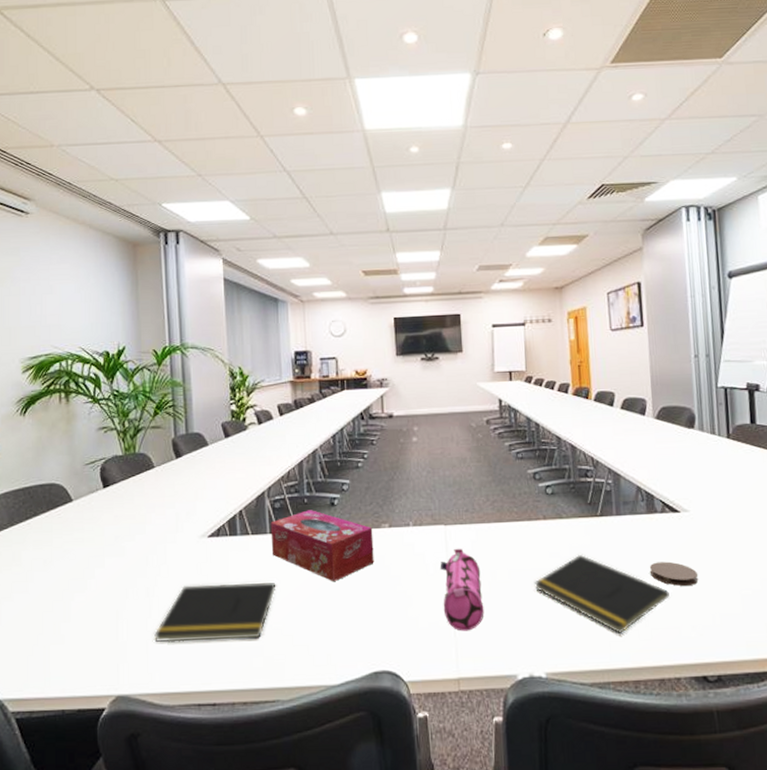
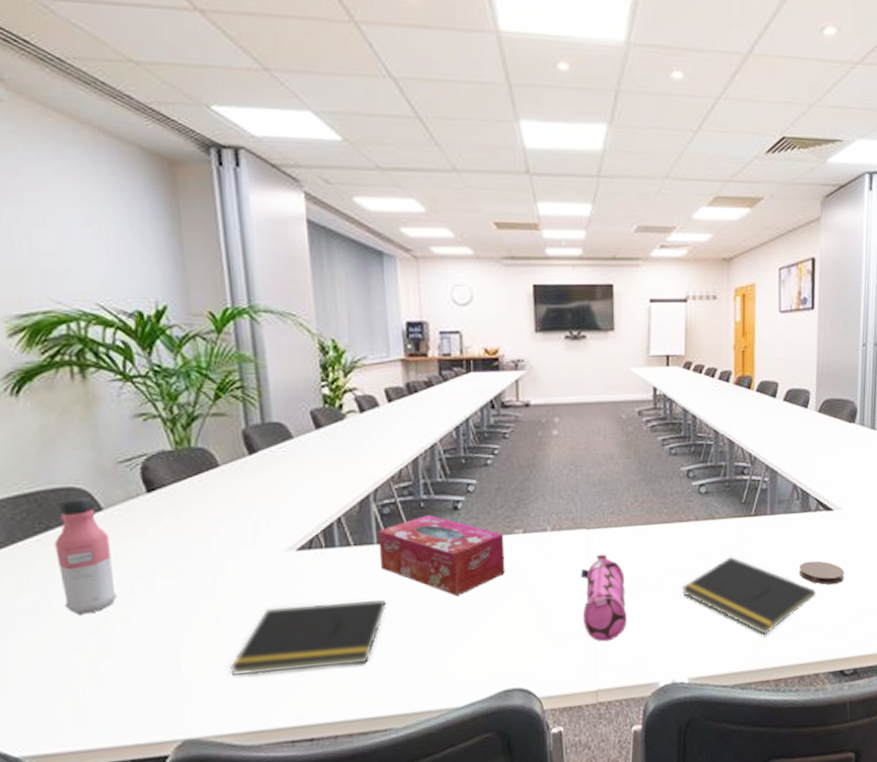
water bottle: none [39,491,77,584] -> present [54,497,117,615]

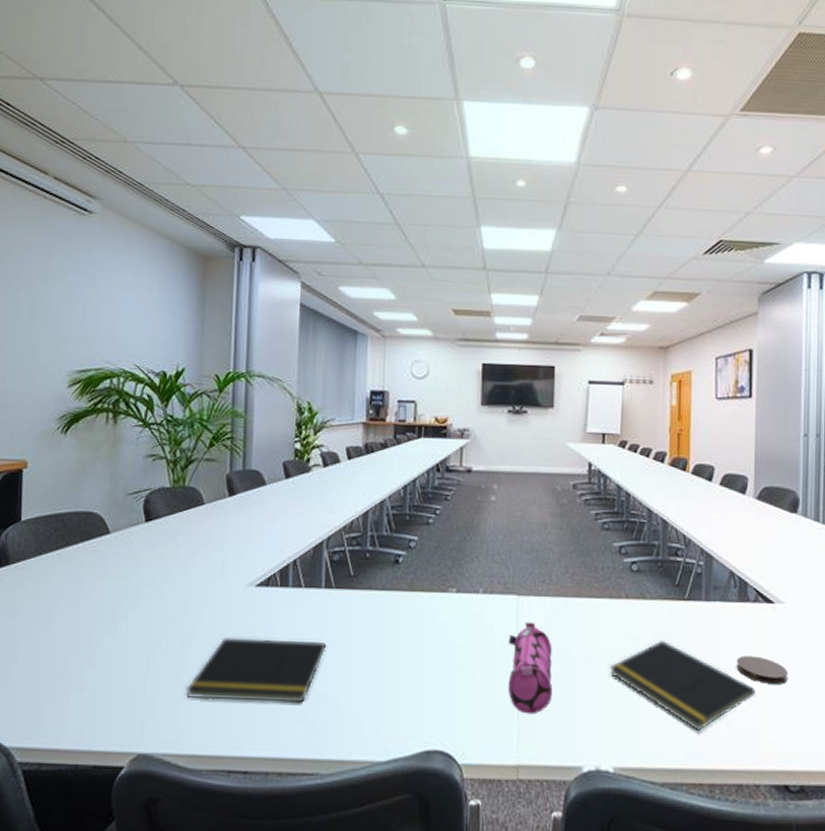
water bottle: present [54,497,117,615] -> none [67,521,111,624]
tissue box: present [378,515,505,597] -> none [325,566,439,648]

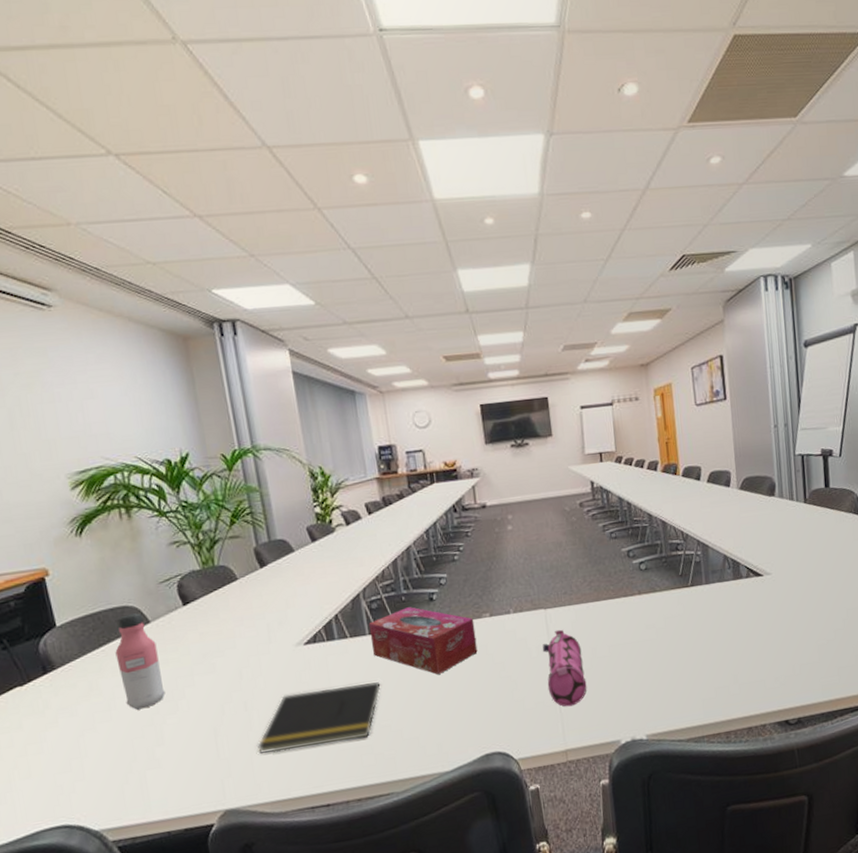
water bottle: none [67,521,111,624] -> present [115,613,165,710]
tissue box: none [325,566,439,648] -> present [368,607,478,675]
notepad: present [609,639,755,731] -> none [632,623,755,692]
coaster: present [736,655,789,684] -> none [736,622,780,643]

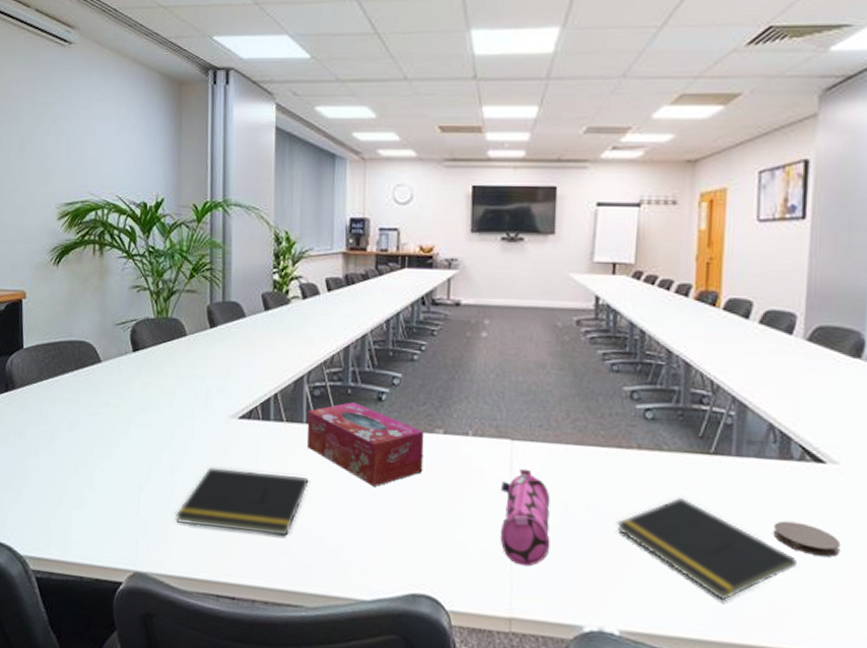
water bottle: present [115,613,165,710] -> none [66,350,103,447]
notepad: none [632,623,755,692] -> present [616,496,797,600]
coaster: none [736,622,780,643] -> present [773,521,841,557]

